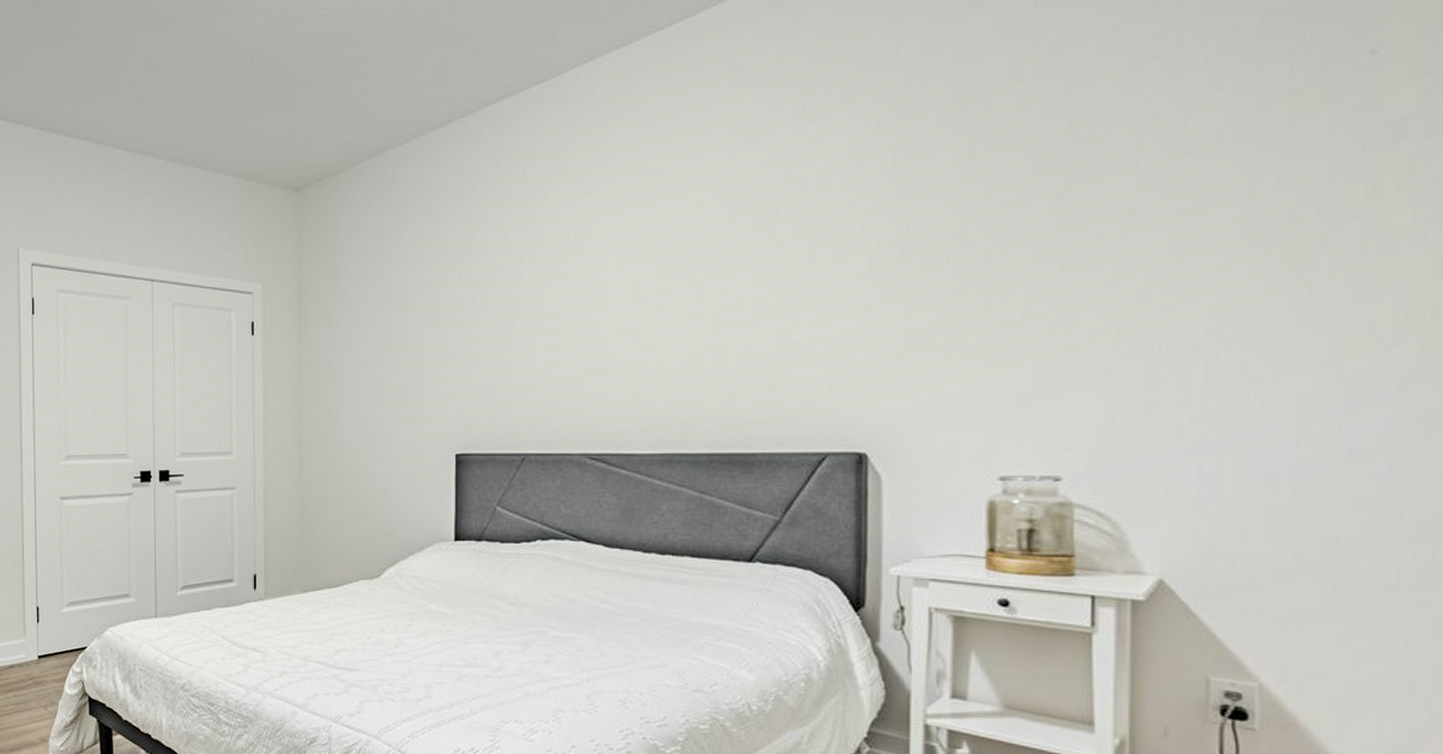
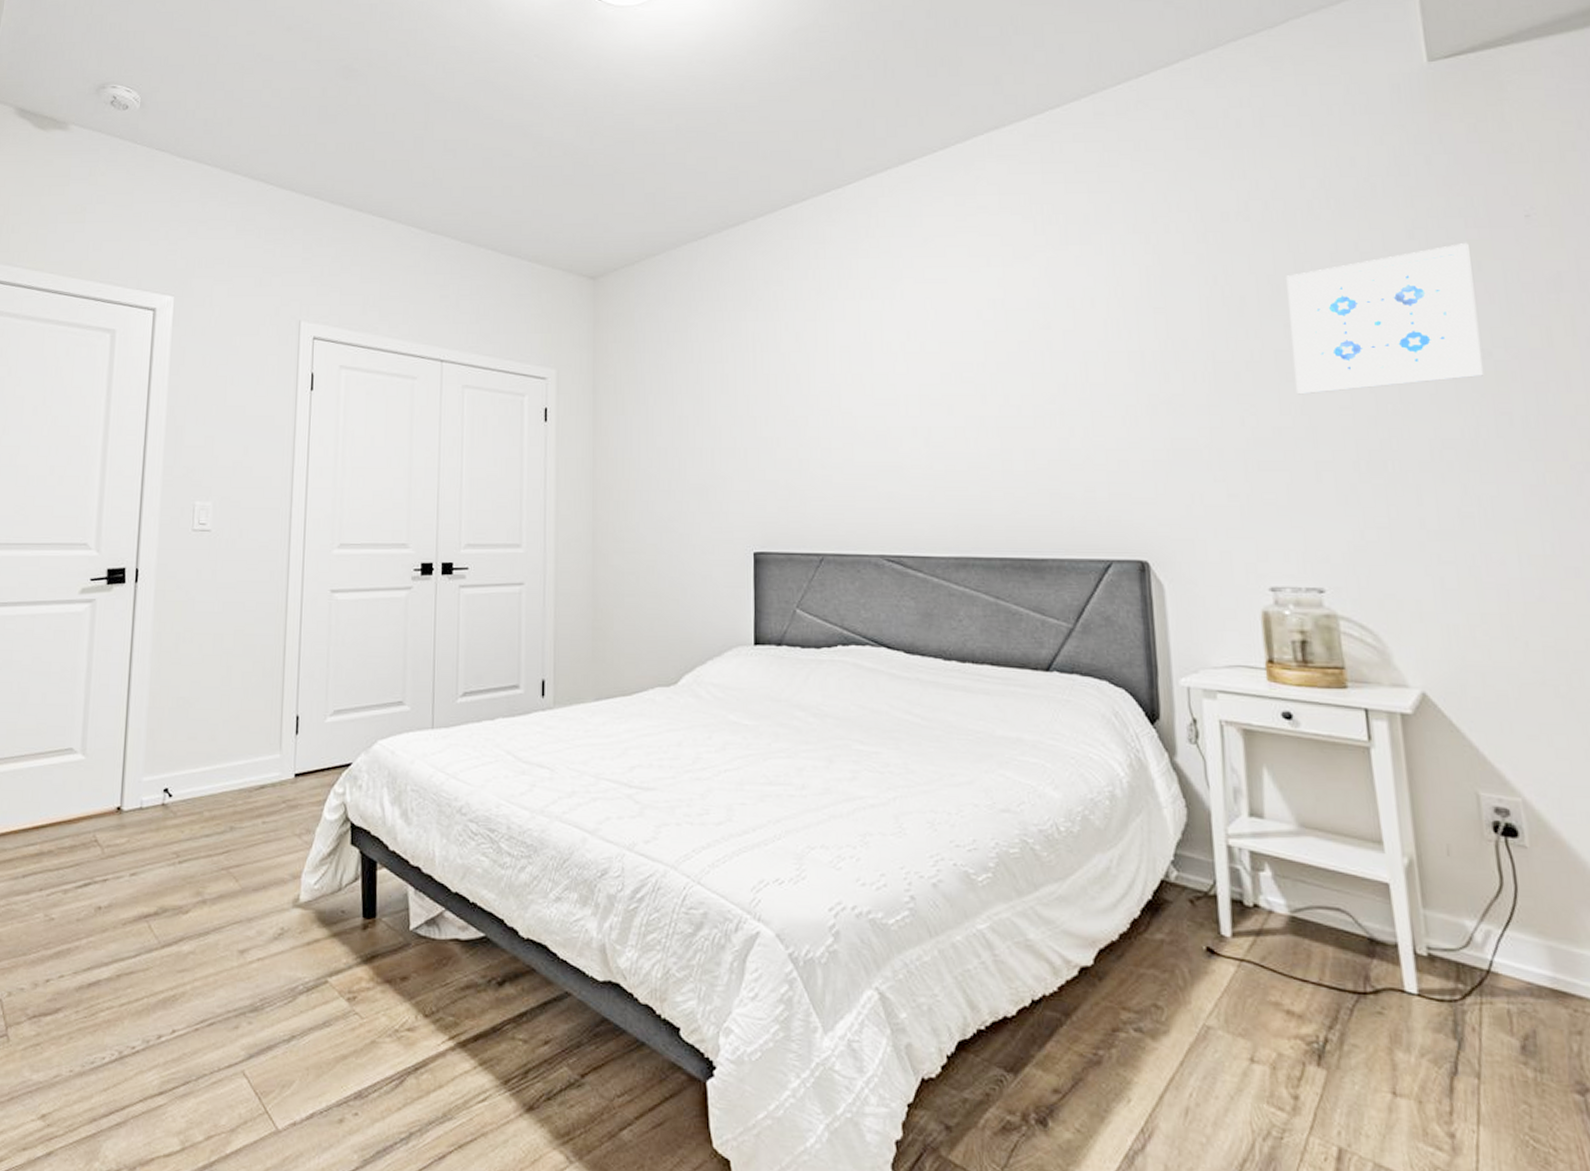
wall art: none [1055,88,1291,274] -> present [1286,242,1483,395]

